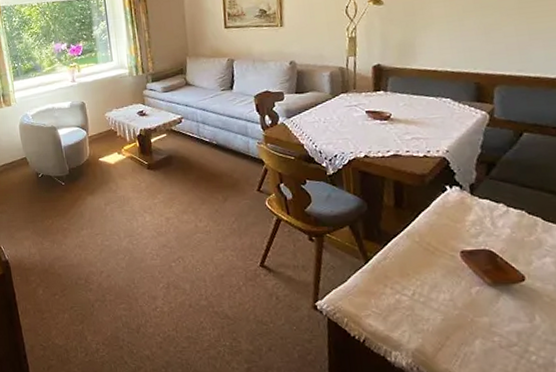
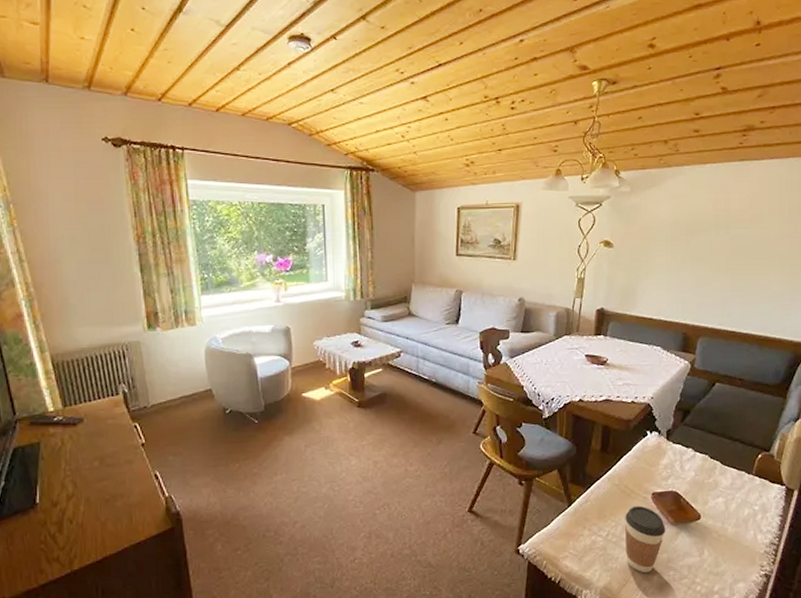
coffee cup: none [431,264,483,338] -> present [625,505,666,573]

